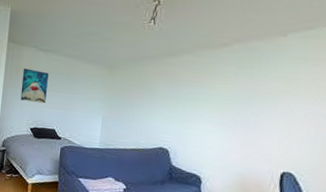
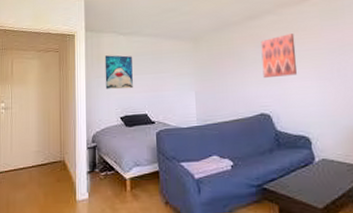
wall art: none [169,76,208,118] -> present [260,34,297,79]

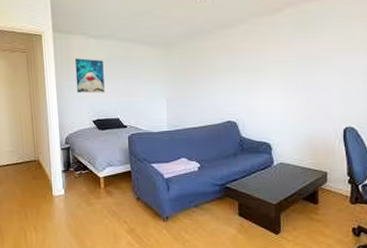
wall art: present [260,34,297,79] -> none [232,45,265,88]

